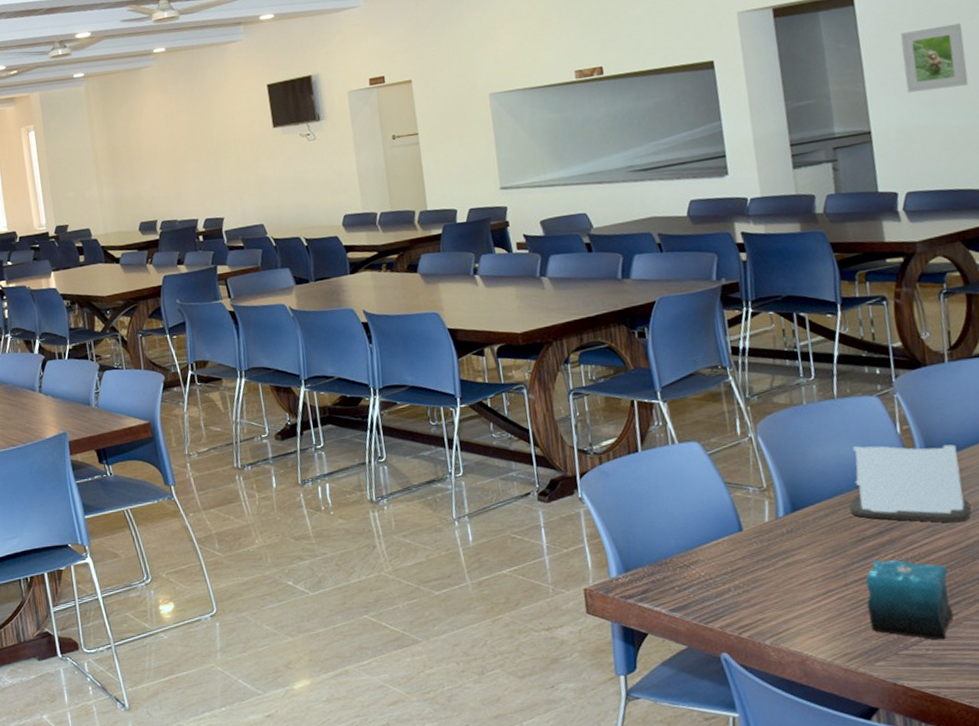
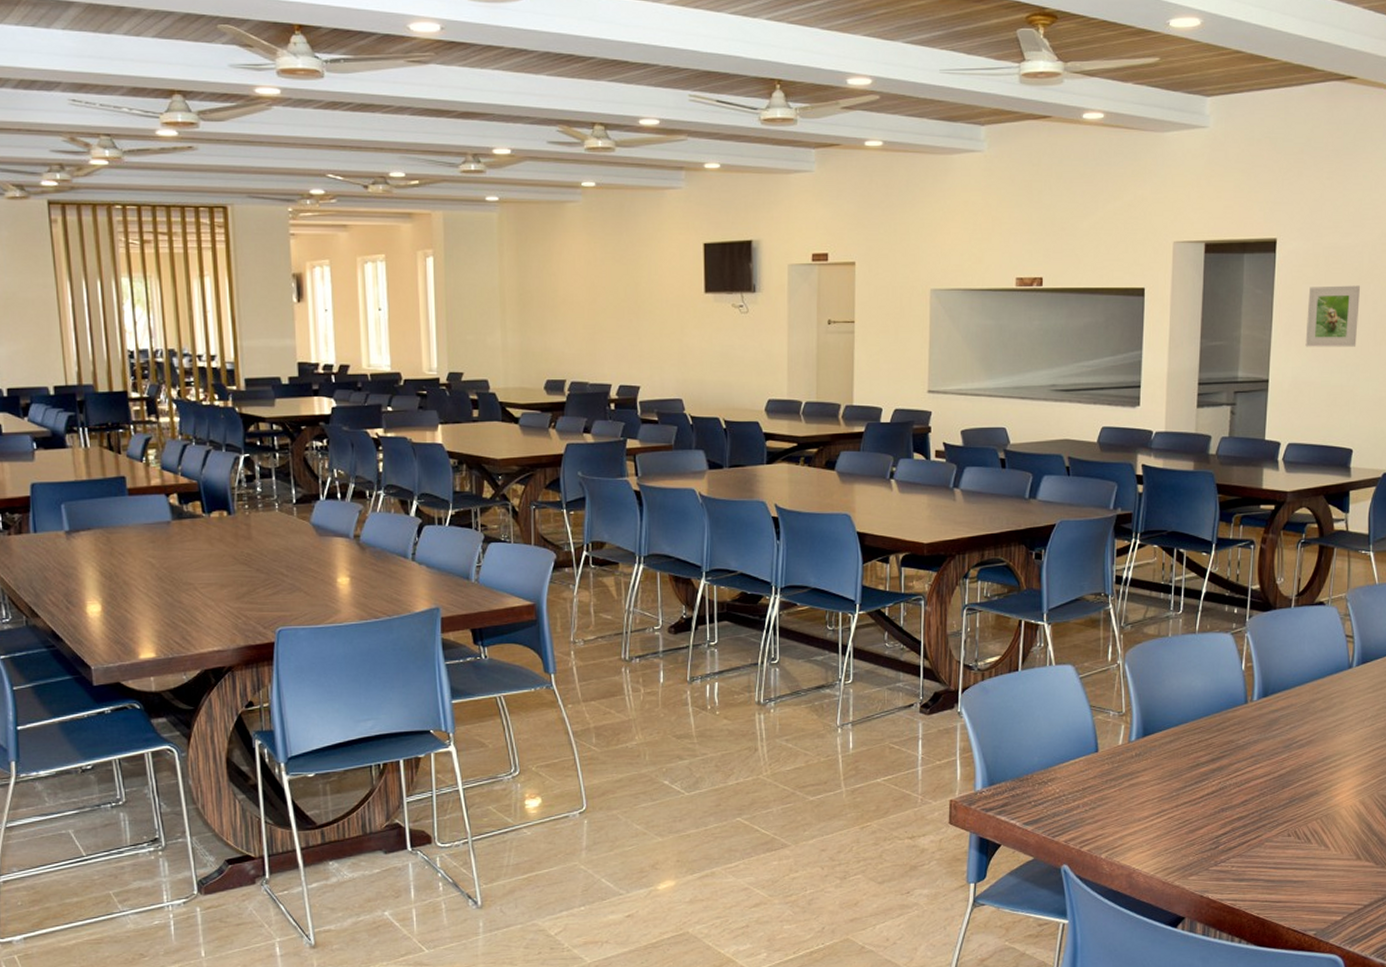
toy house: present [850,444,971,523] -> none [1192,679,1289,754]
candle: present [866,560,954,640] -> none [1190,785,1261,858]

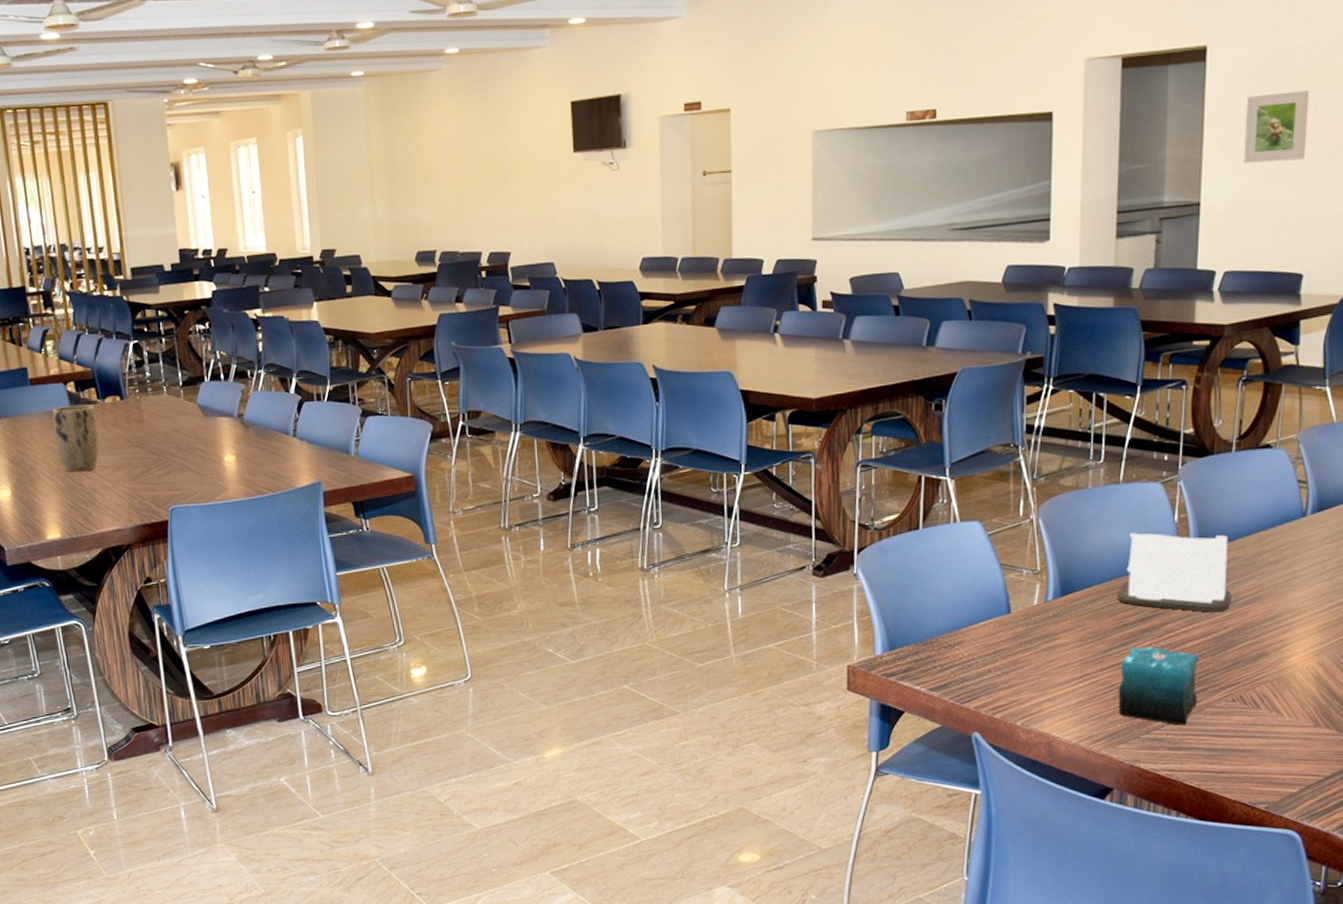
plant pot: none [151,517,202,589] -> present [52,404,99,473]
candle: none [1190,785,1261,858] -> present [1118,646,1199,725]
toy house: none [1192,679,1289,754] -> present [1118,533,1232,613]

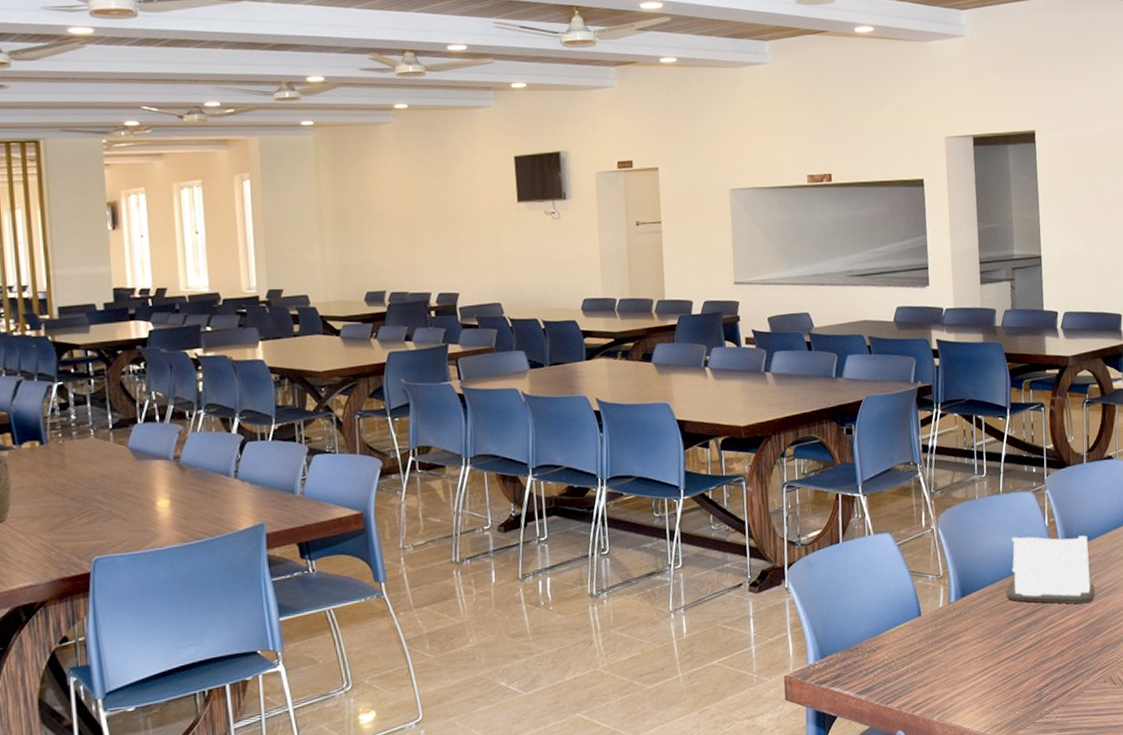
candle: present [1118,646,1199,725] -> none [1014,638,1078,708]
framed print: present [1243,90,1309,164] -> none [1067,168,1114,225]

